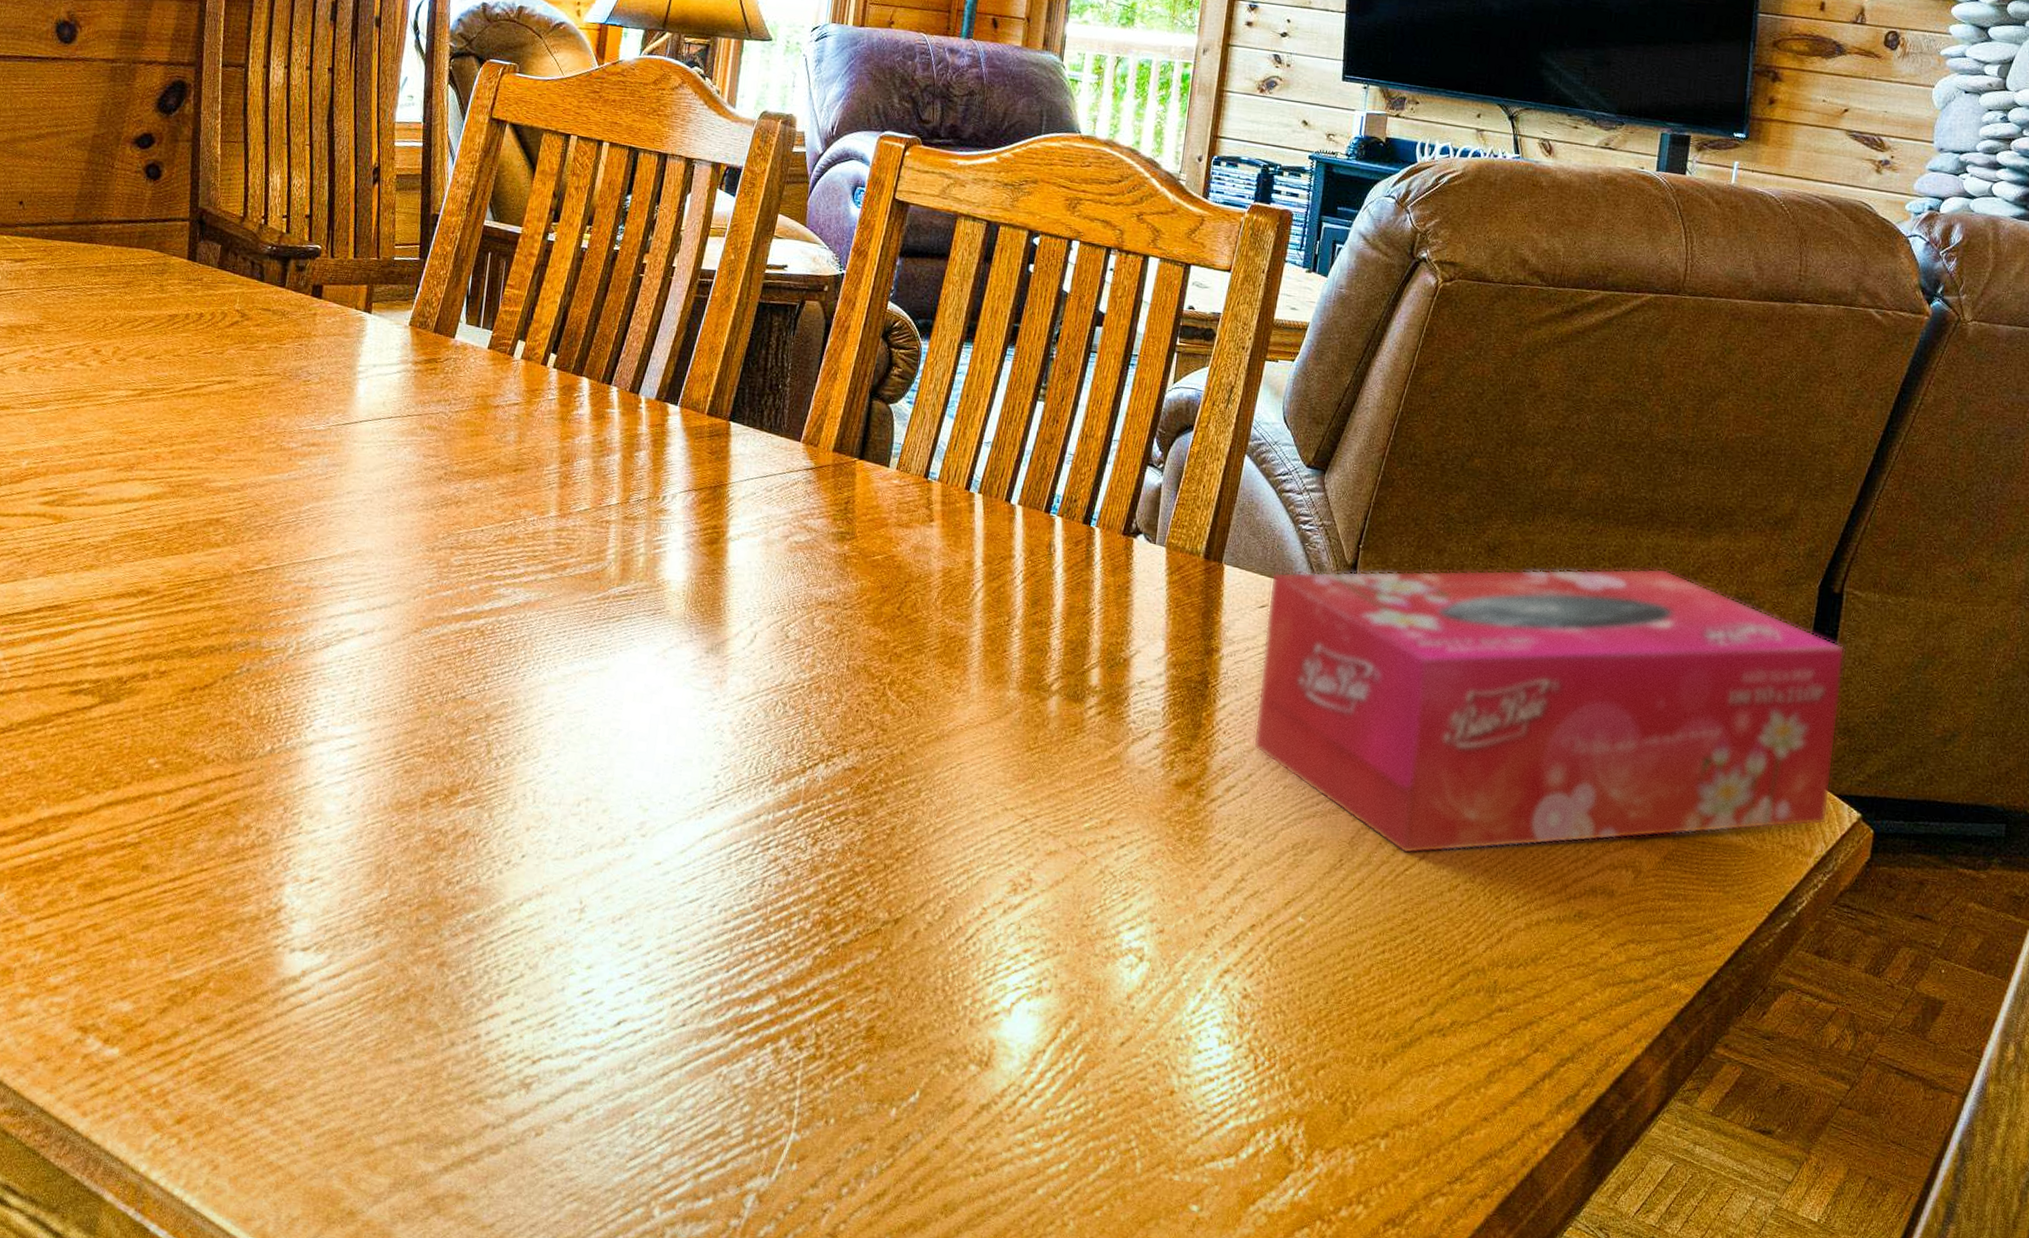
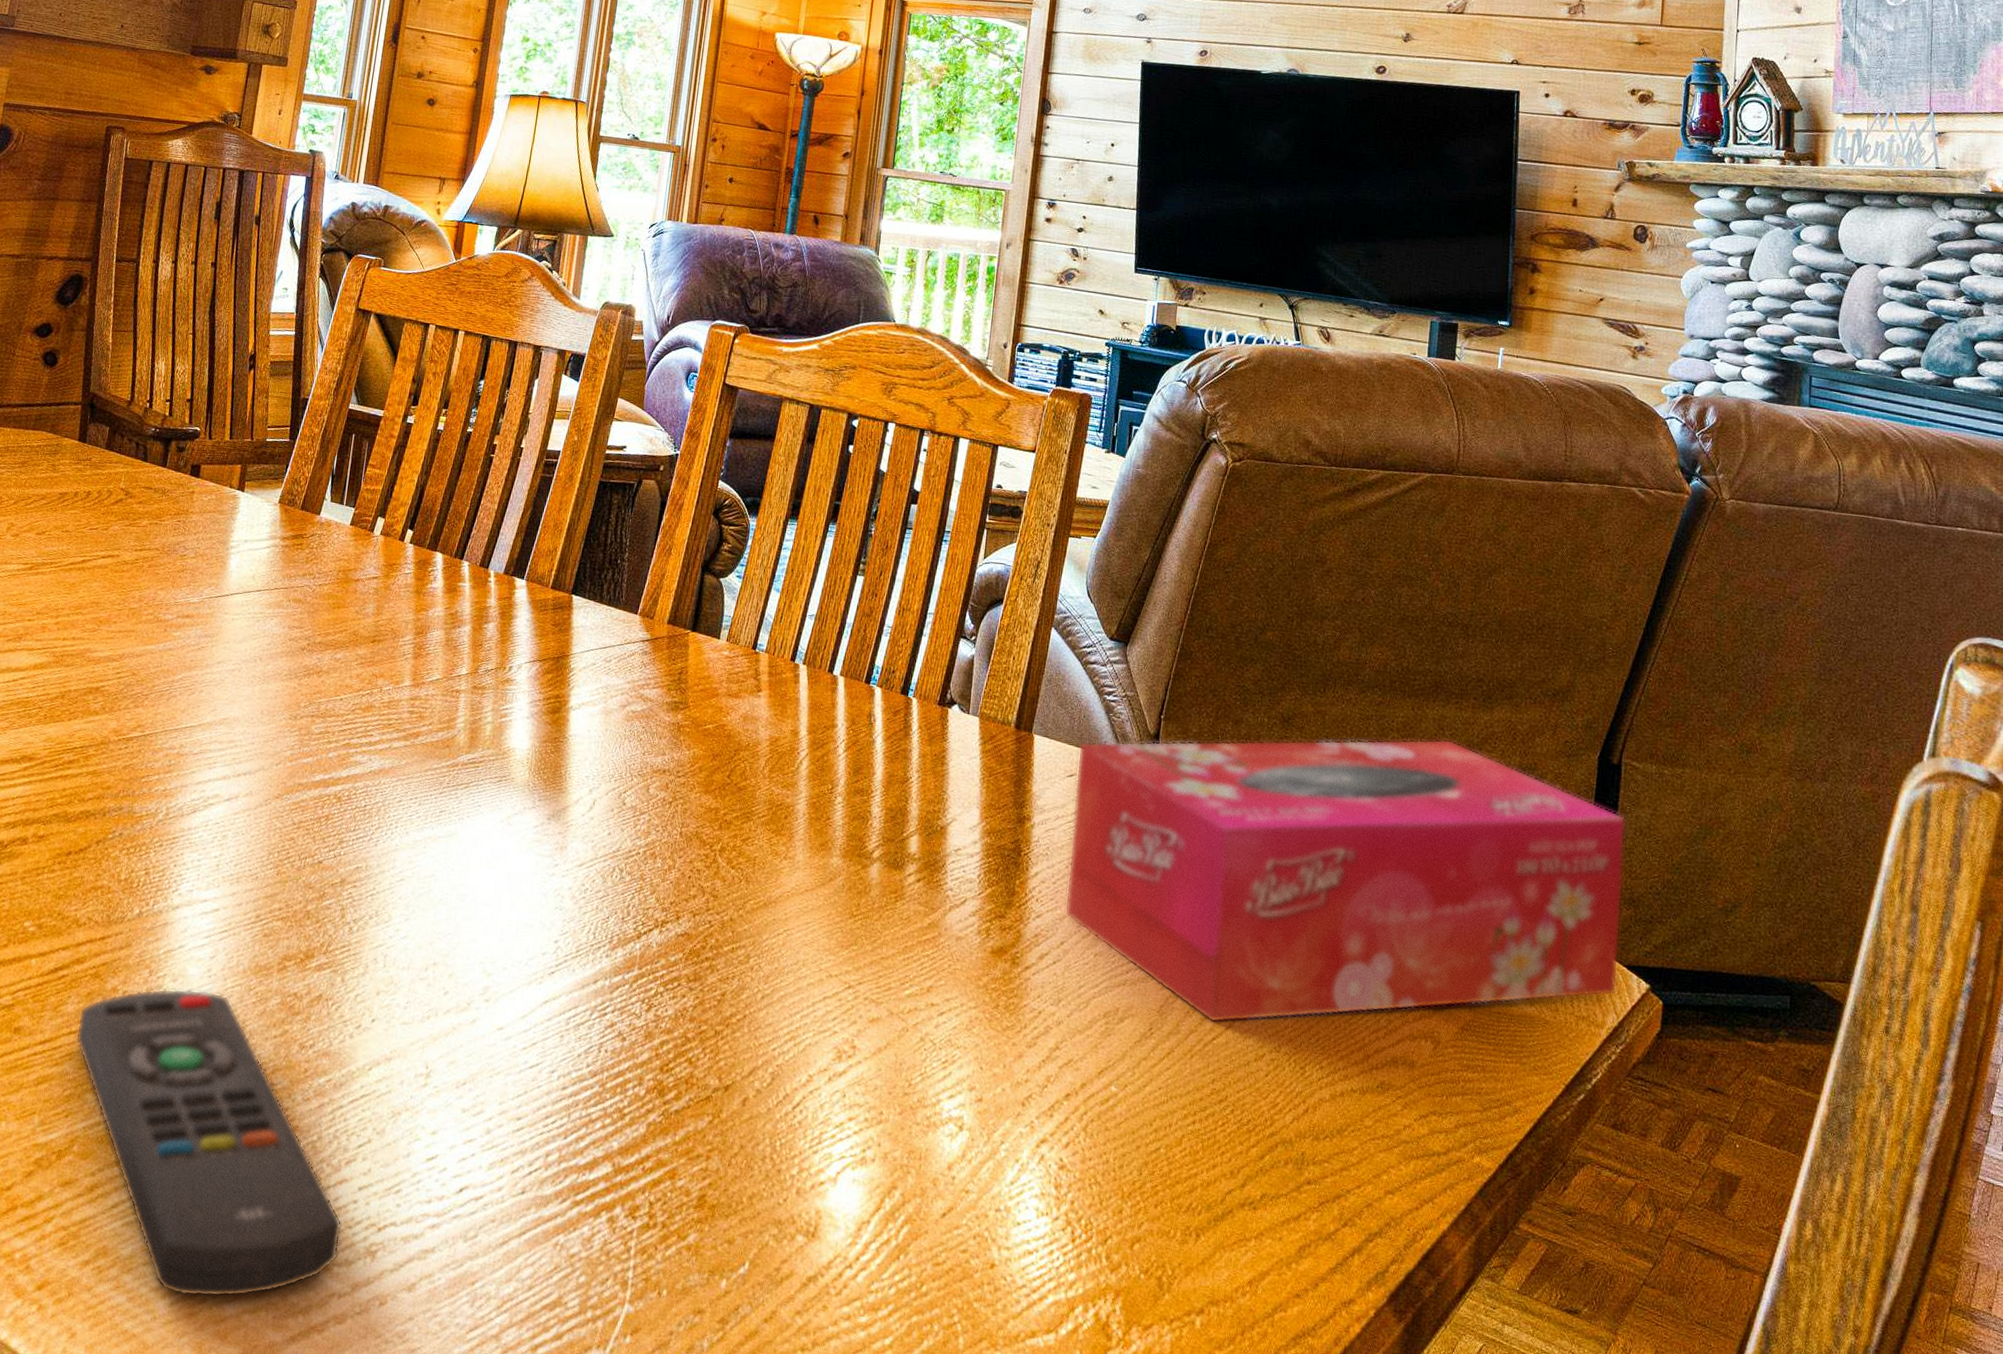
remote control: none [207,825,495,1130] -> present [75,988,343,1298]

